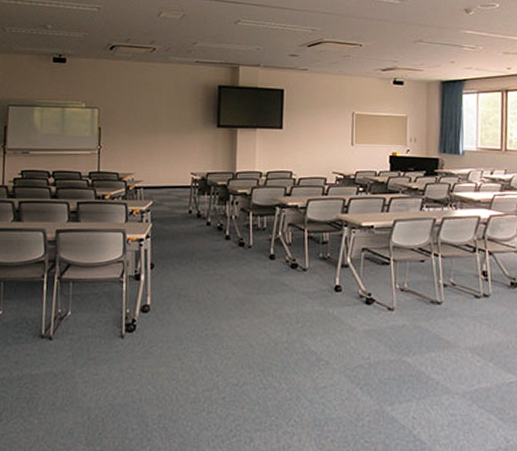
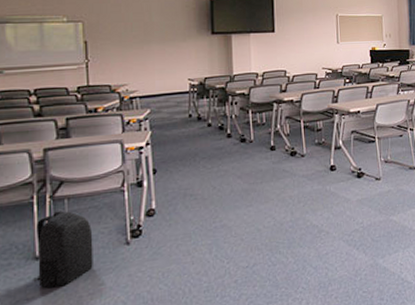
backpack: none [38,293,92,369] -> present [33,211,93,288]

